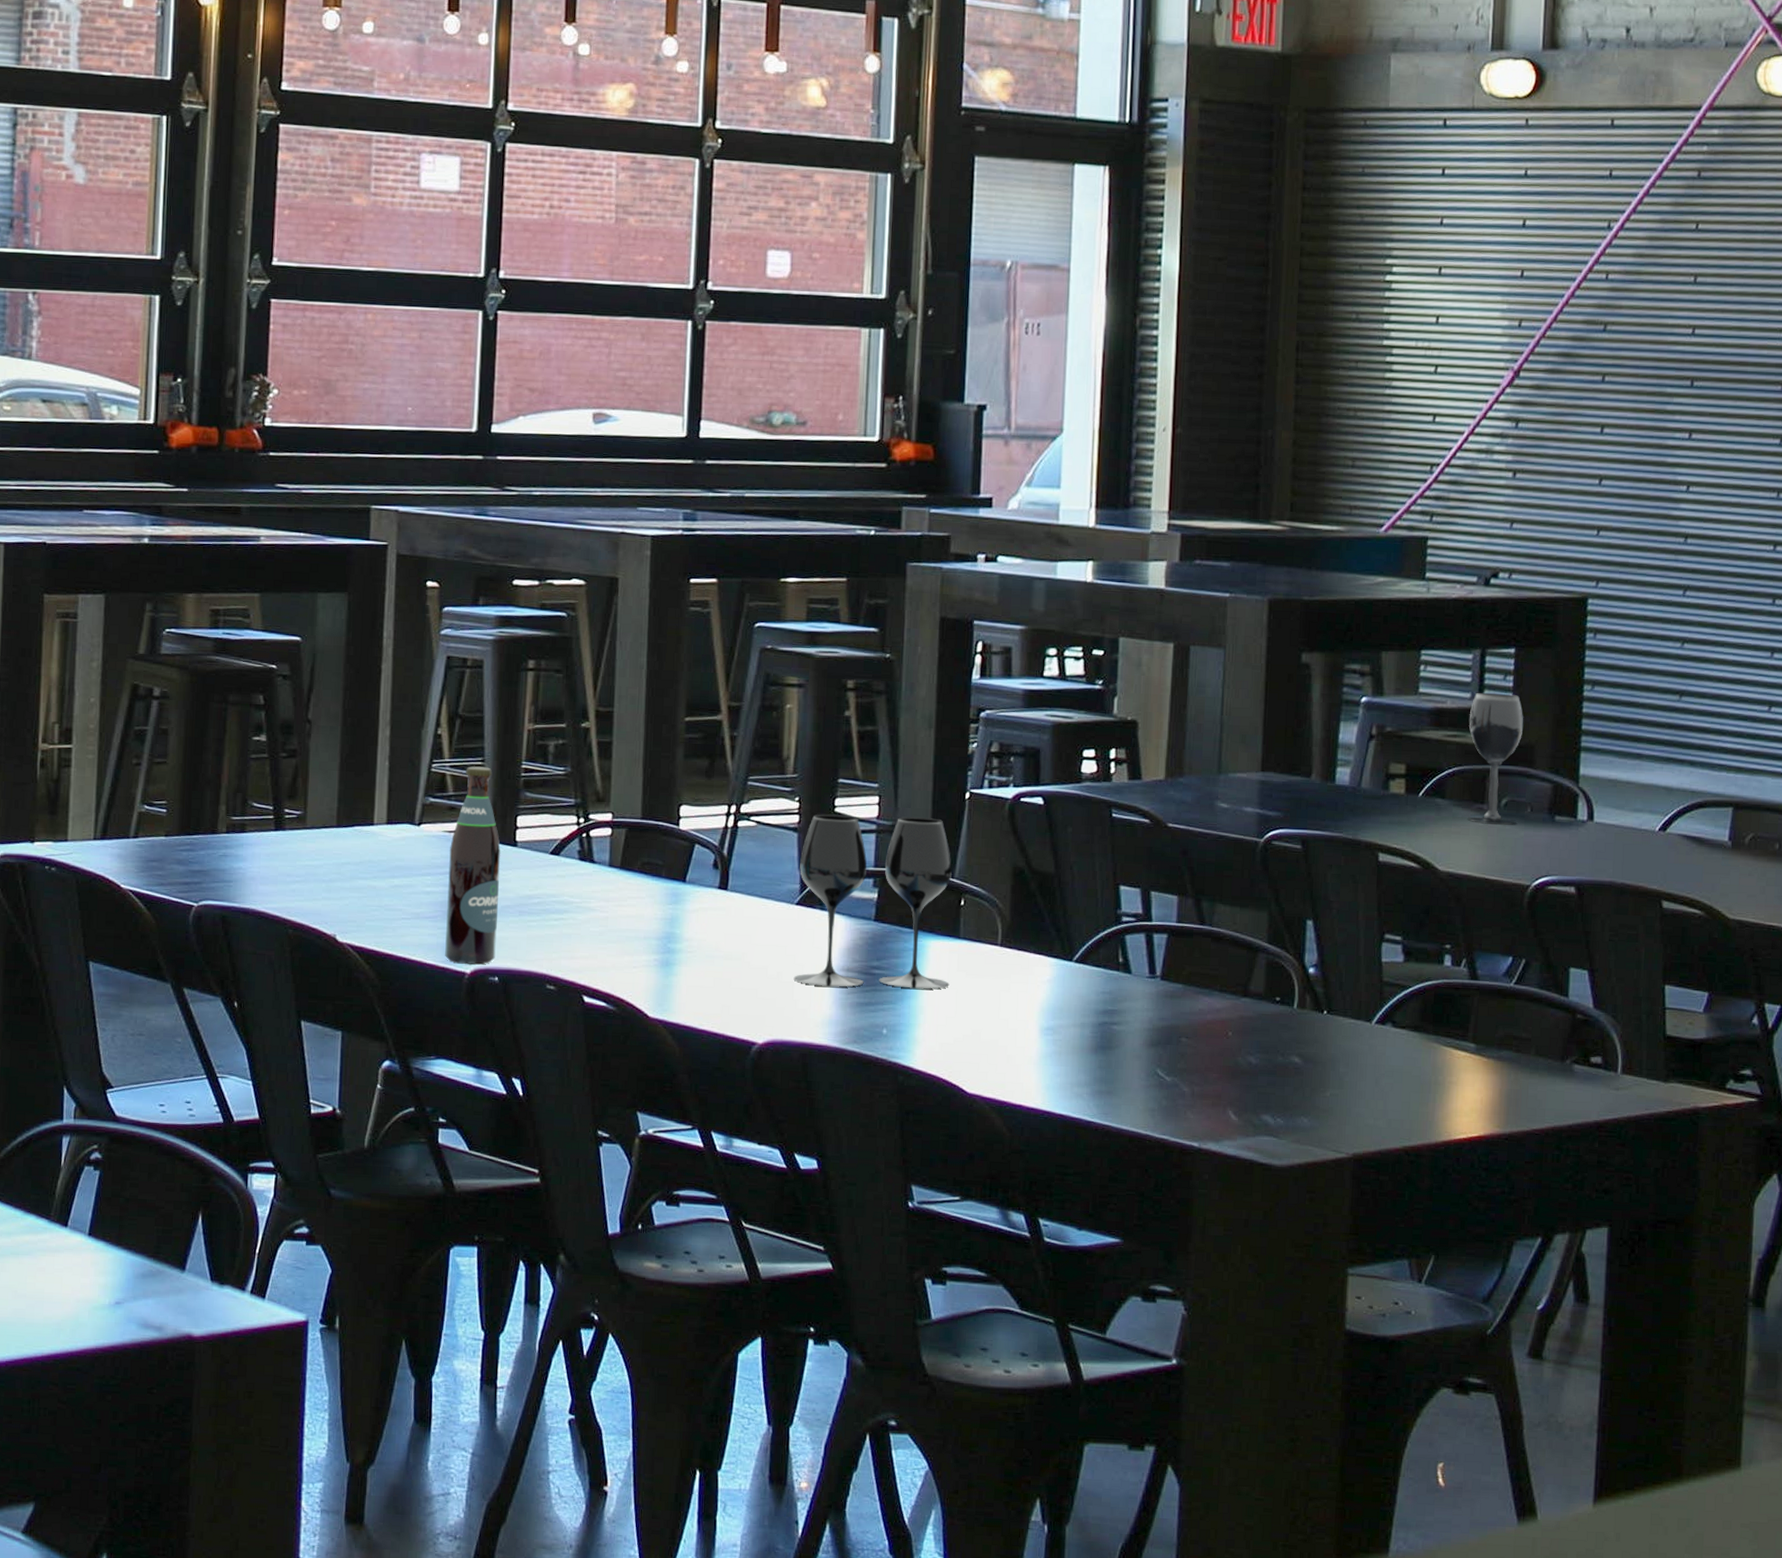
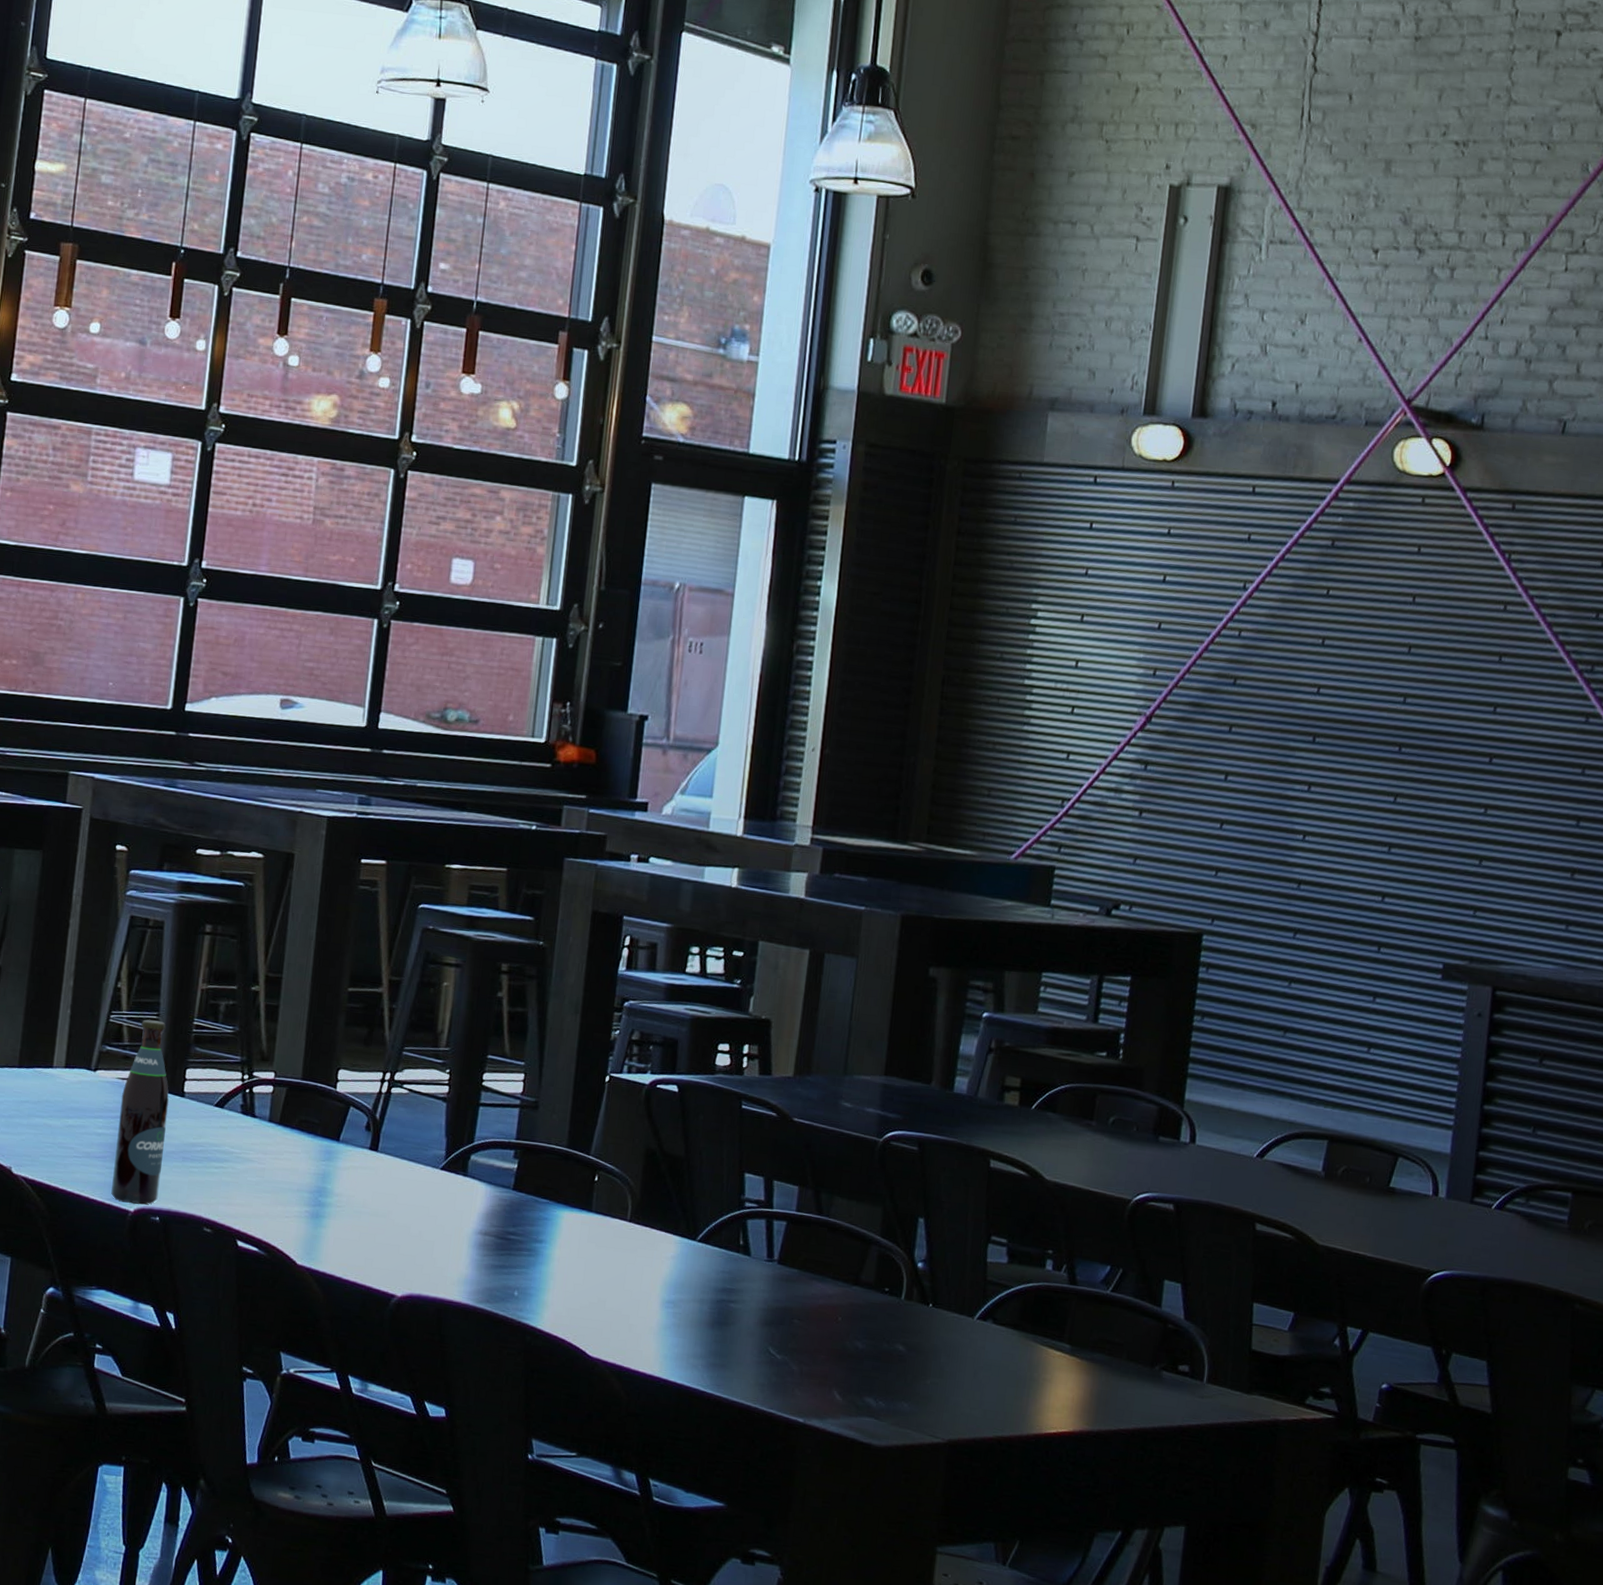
wine glass: present [793,814,952,990] -> none [434,1086,589,1258]
wine glass: present [1467,692,1524,826] -> none [1076,1015,1135,1143]

